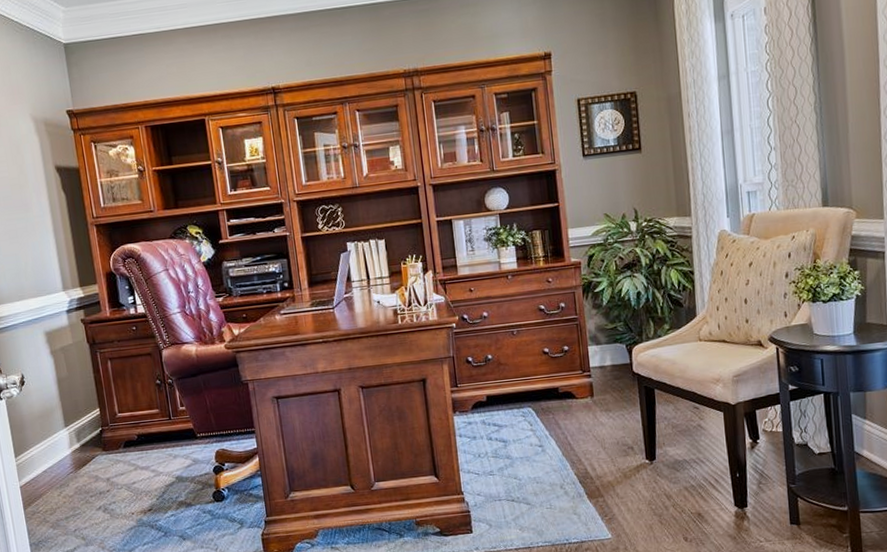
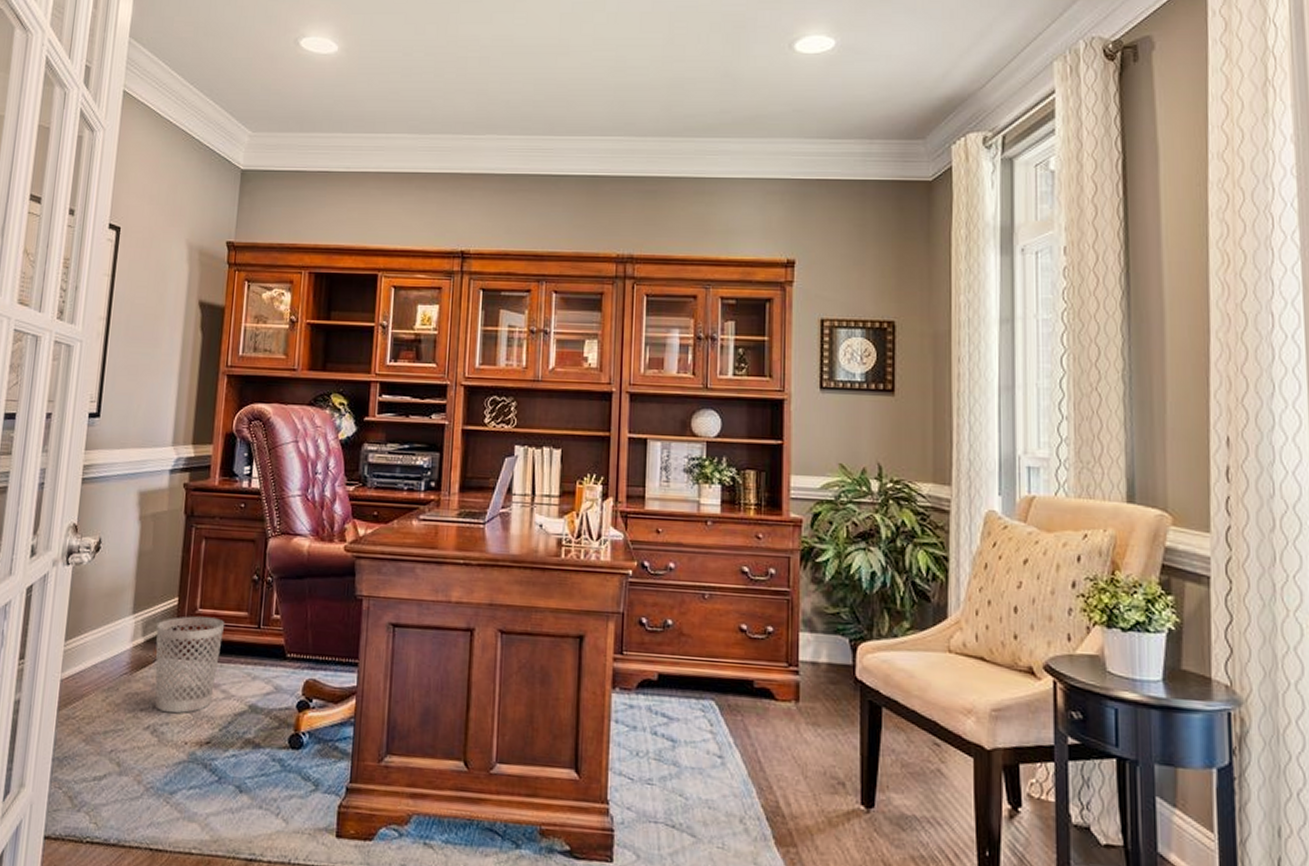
wastebasket: none [87,418,145,495] -> present [155,616,225,714]

